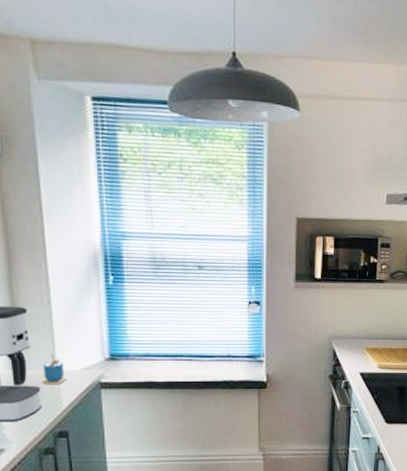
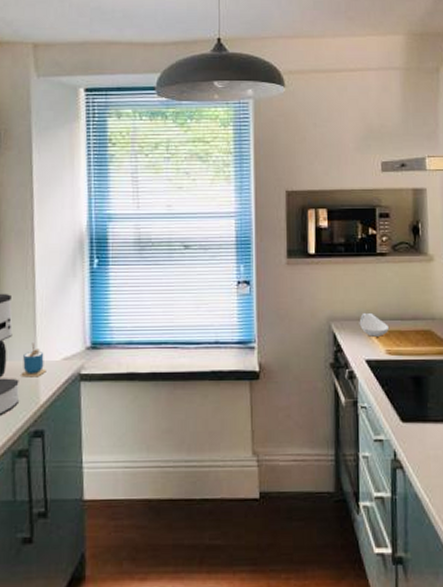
spoon rest: none [356,332,383,353] -> present [359,312,390,337]

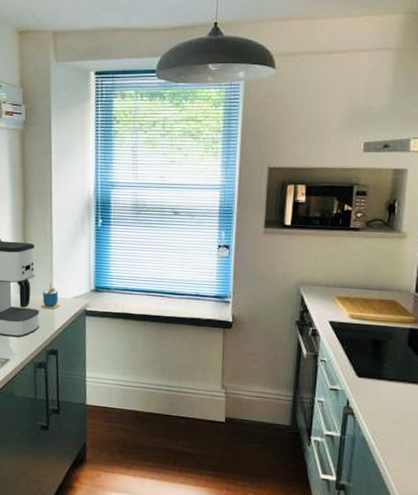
spoon rest: present [359,312,390,337] -> none [326,280,355,302]

